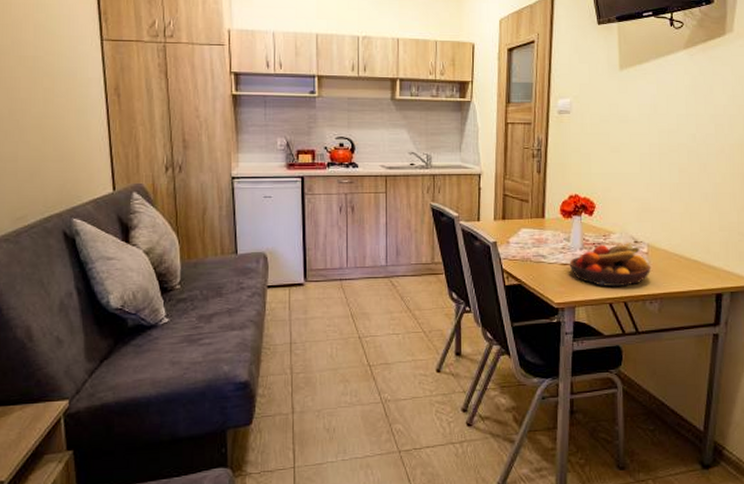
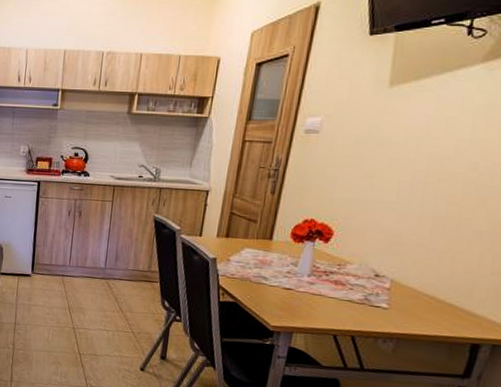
fruit bowl: present [569,243,651,287] -> none [292,273,391,320]

